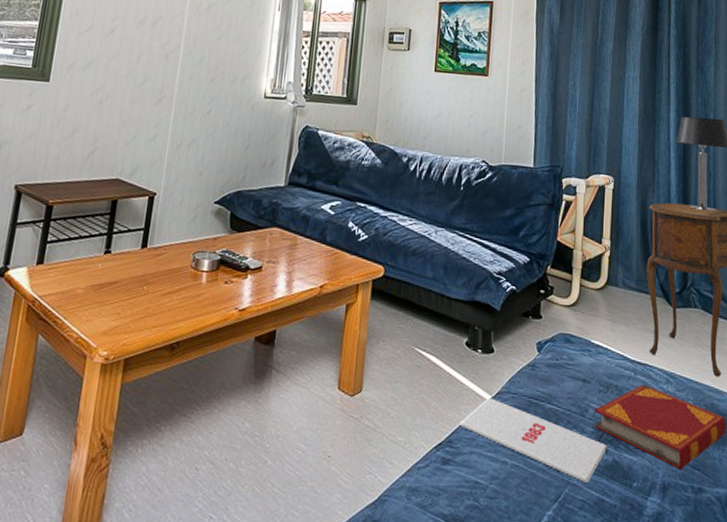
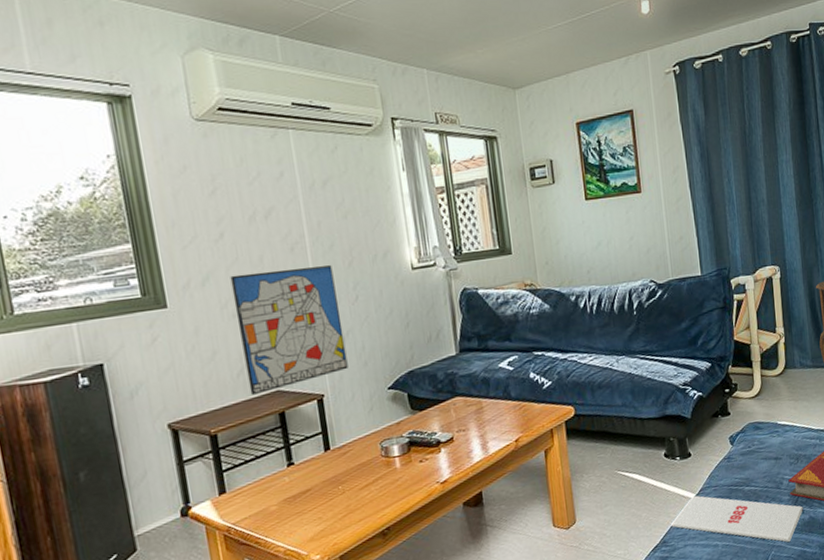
wall art: none [93,66,196,178] -> present [230,265,348,396]

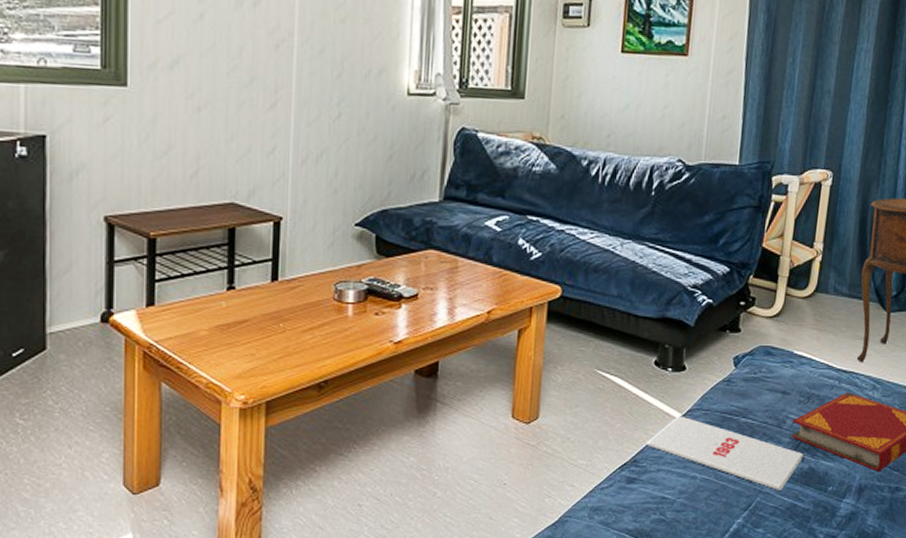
wall art: present [230,265,348,396] -> none [201,63,318,204]

